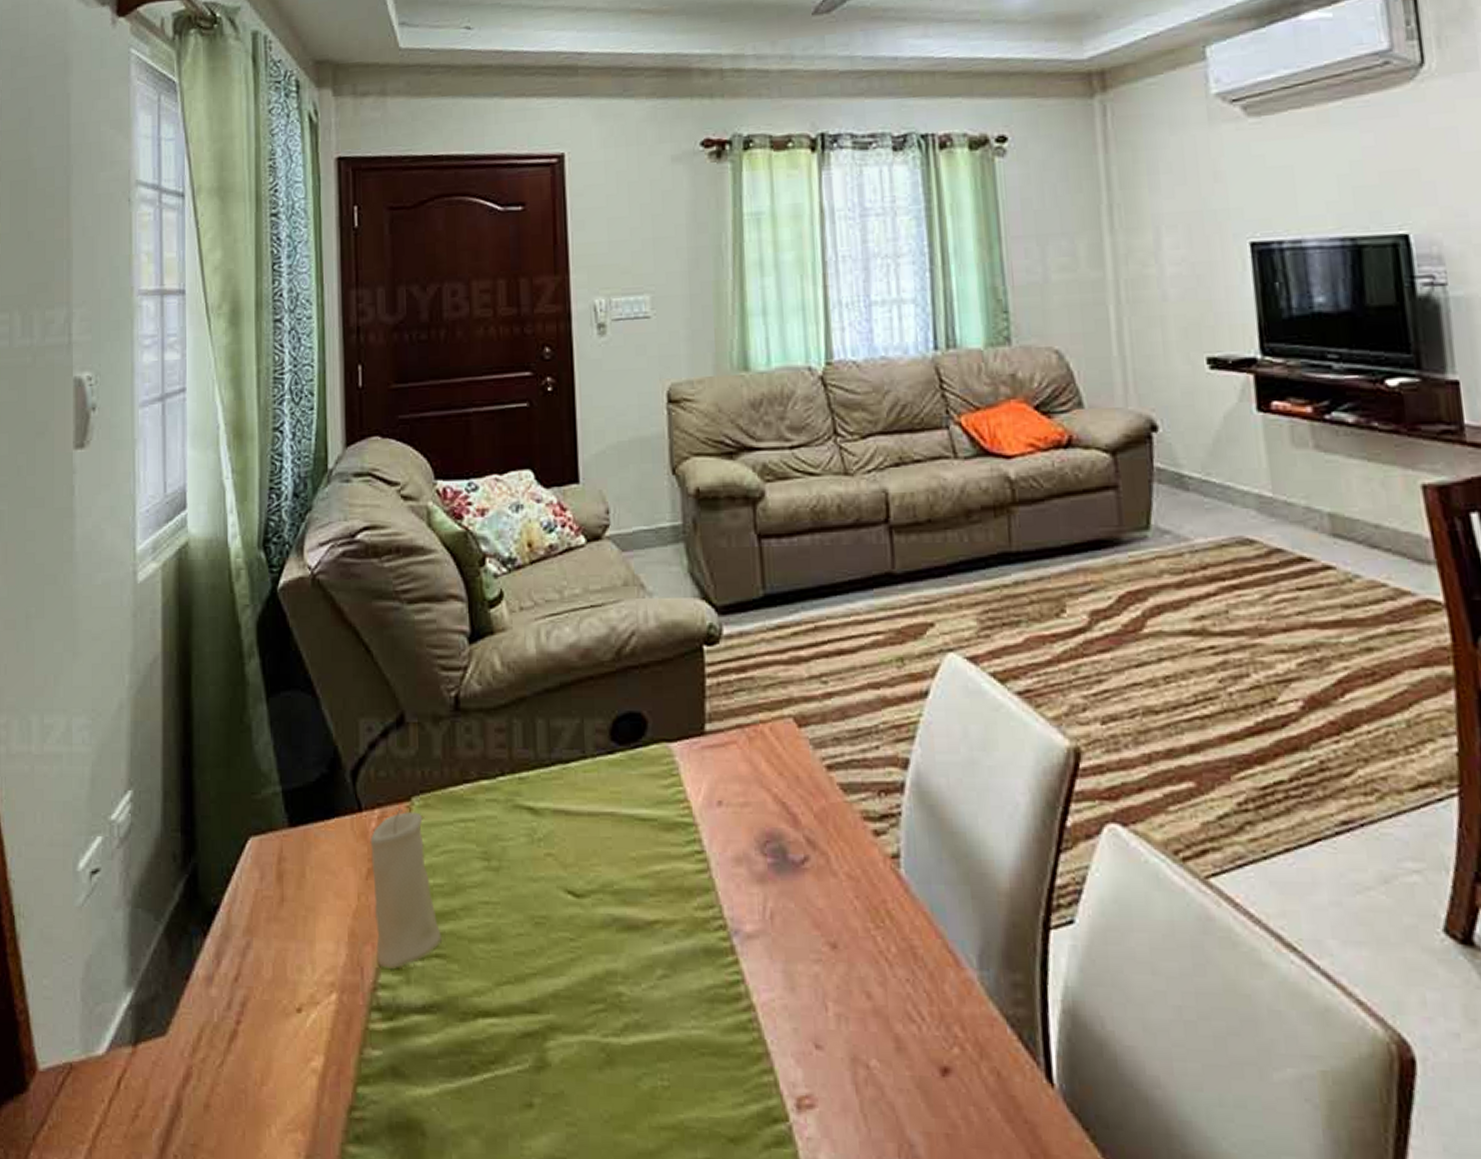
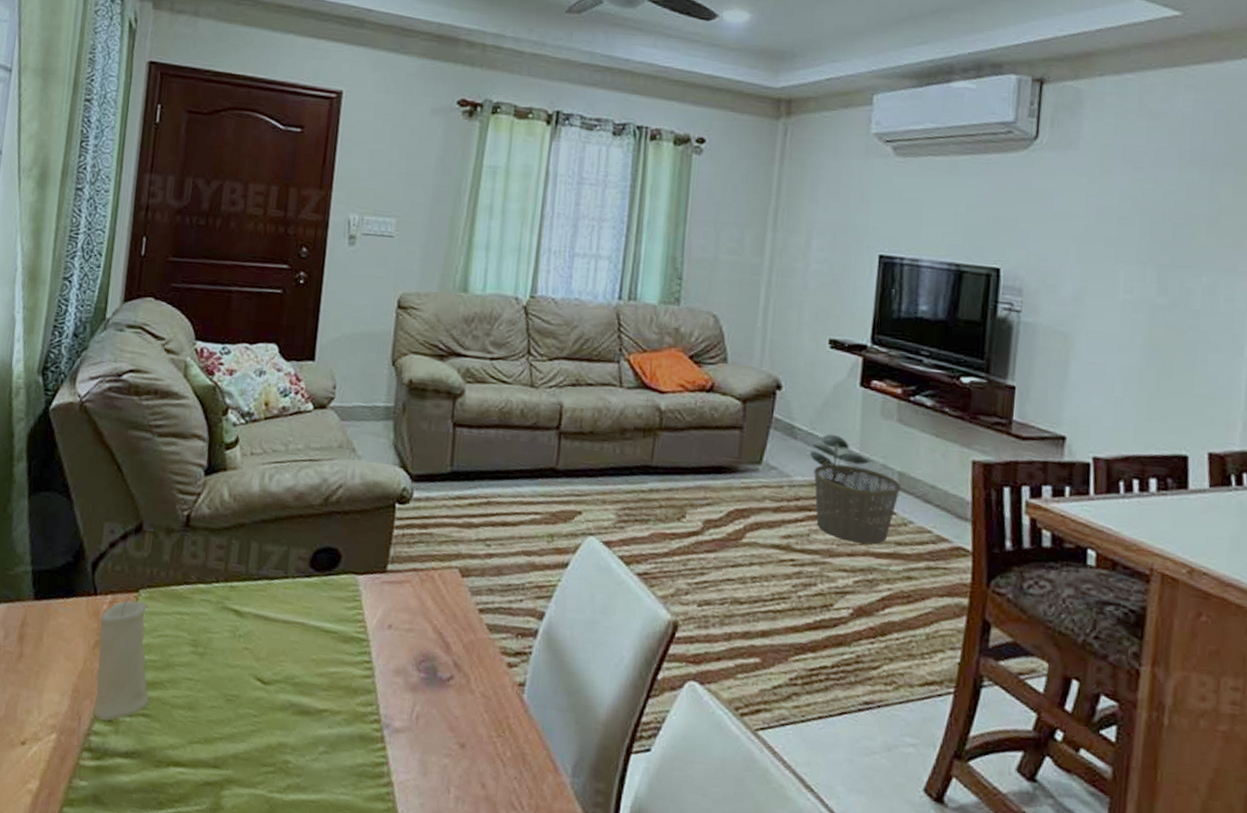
potted plant: none [1208,477,1289,564] -> present [809,434,871,502]
basket: none [1218,512,1336,613] -> present [814,460,902,545]

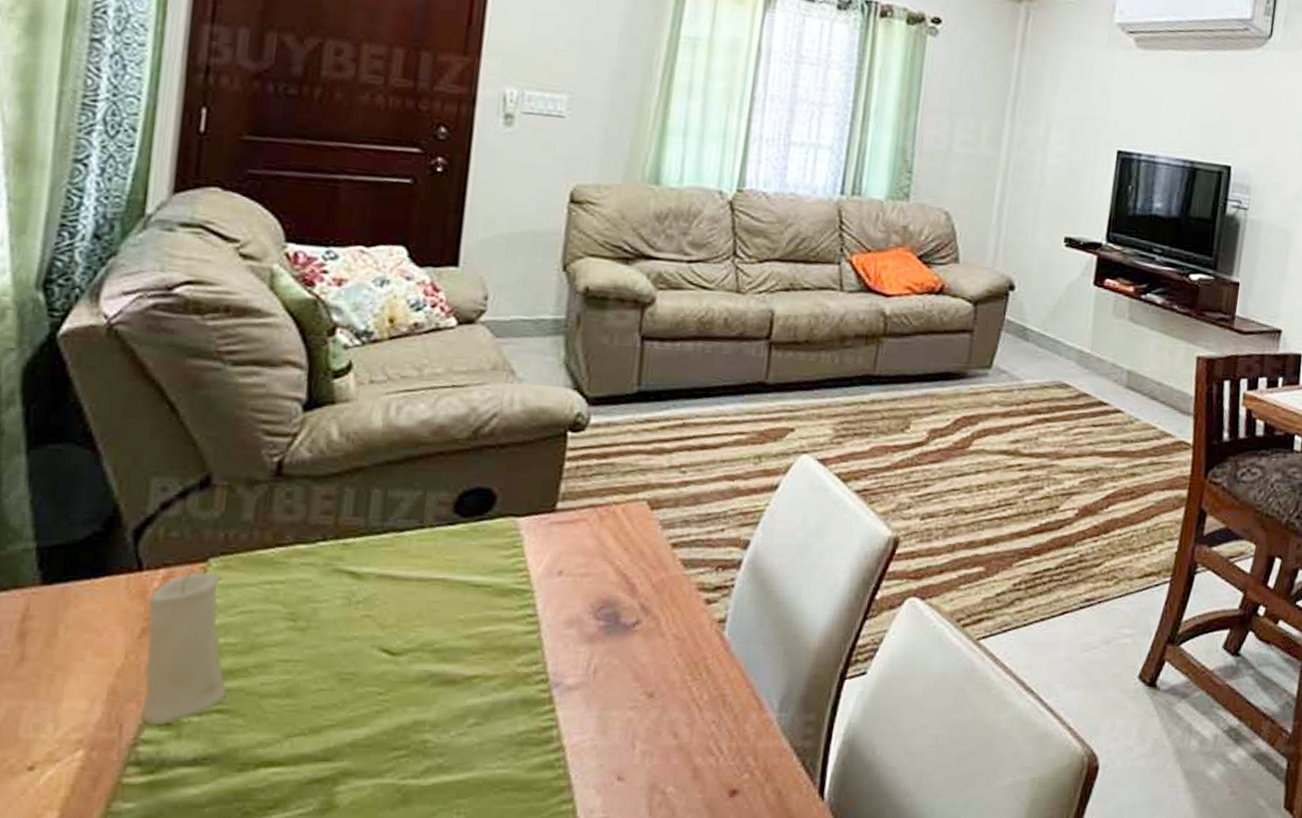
potted plant: present [809,434,871,502] -> none [1040,334,1101,404]
basket: present [814,460,902,545] -> none [1044,362,1130,444]

